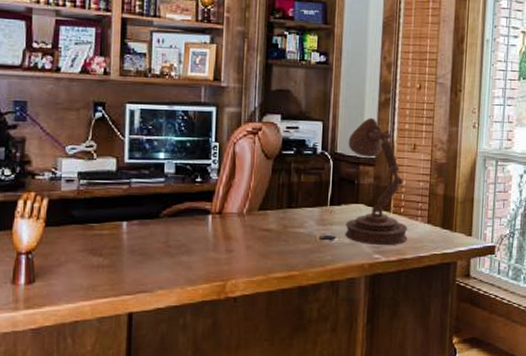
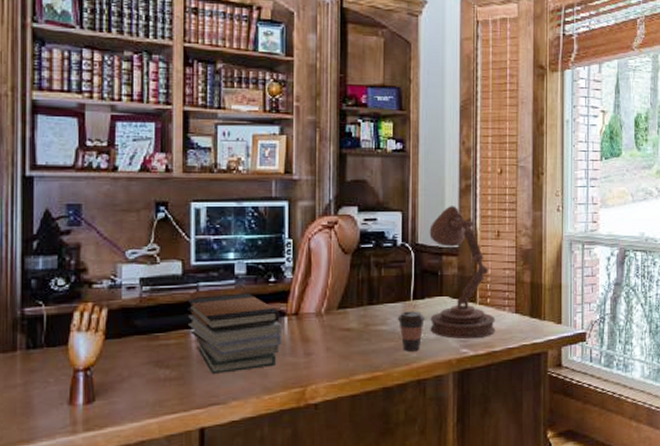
book stack: none [120,191,206,264] -> present [187,293,282,374]
coffee cup: none [314,216,341,254] -> present [397,311,426,351]

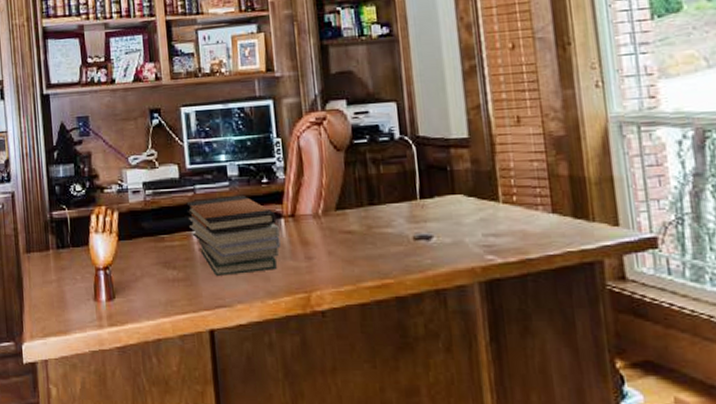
coffee cup: present [397,311,426,351] -> none [403,211,438,257]
desk lamp: present [429,205,496,340] -> none [430,90,528,244]

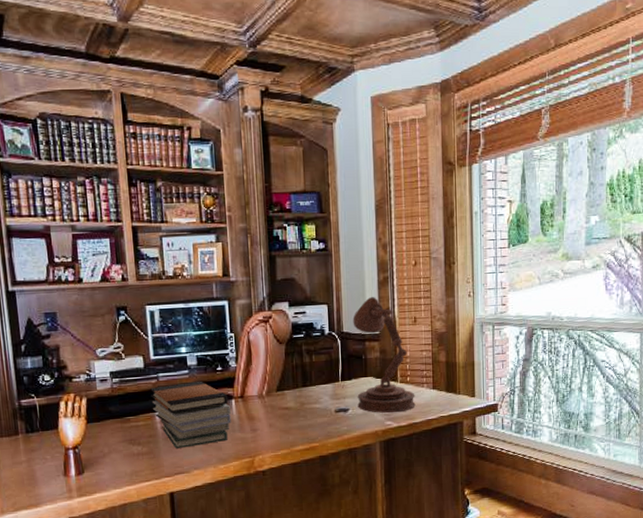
desk lamp: none [430,90,528,244] -> present [353,296,416,414]

